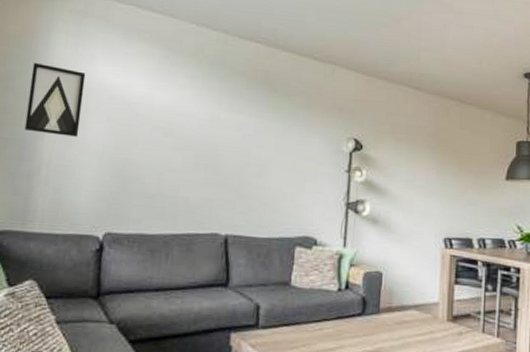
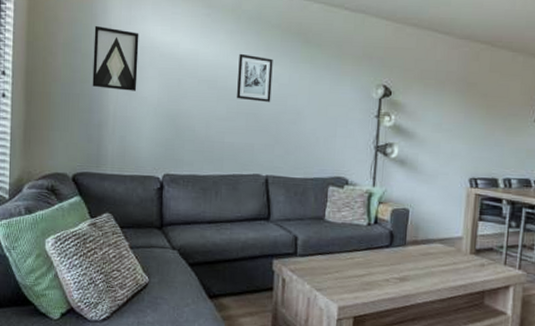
wall art: none [195,99,237,153] -> present [237,53,273,102]

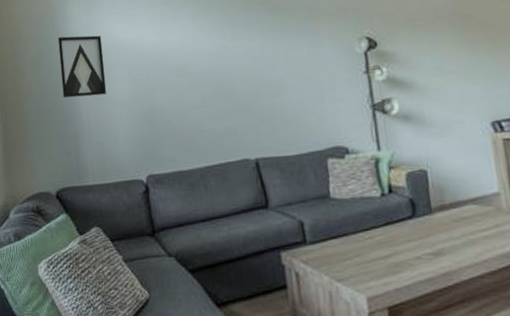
wall art: present [237,53,273,102] -> none [204,33,246,83]

